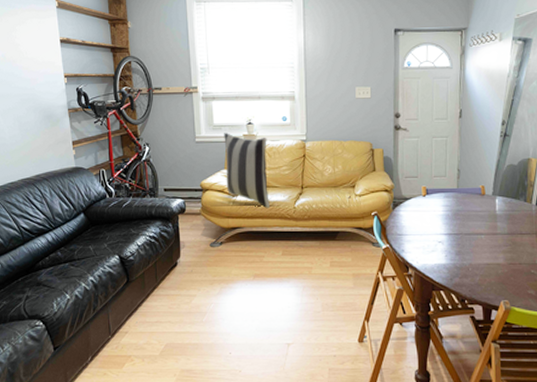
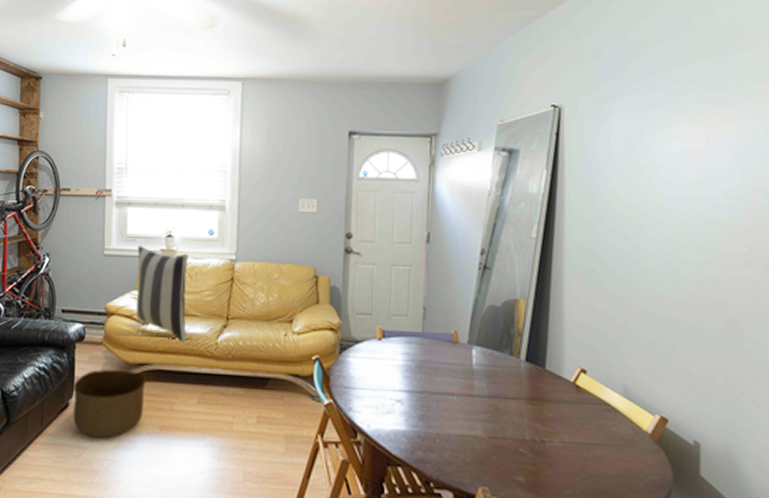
basket: none [180,234,239,288] -> present [73,369,146,439]

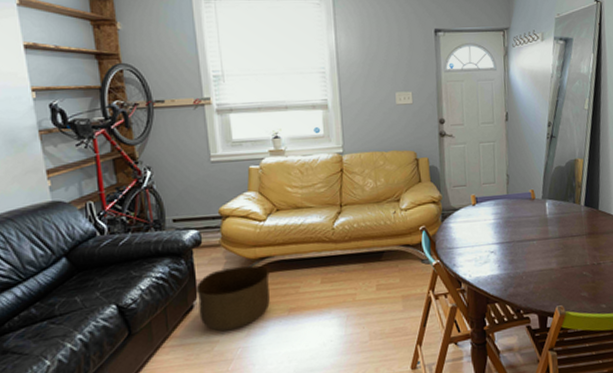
pillow: present [135,246,189,343] -> none [245,149,304,233]

